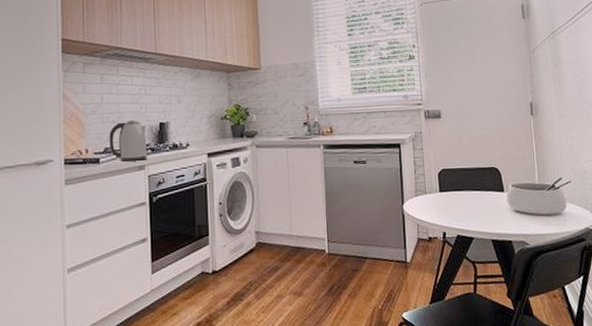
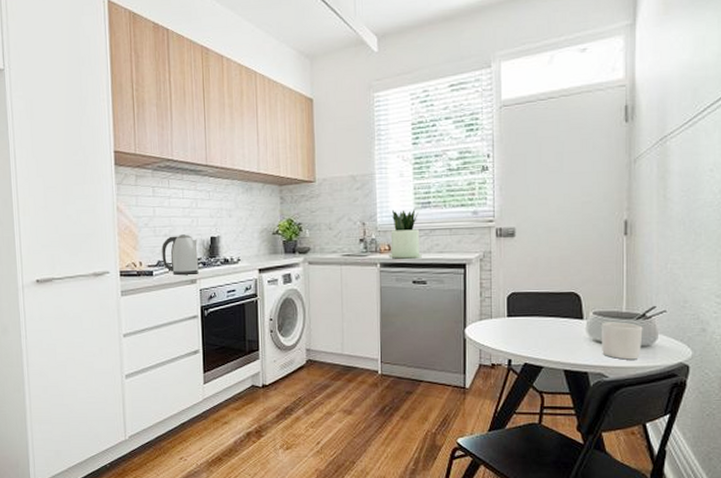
planter: none [330,94,362,141] -> present [388,209,423,259]
mug: none [520,192,554,228] -> present [601,321,643,360]

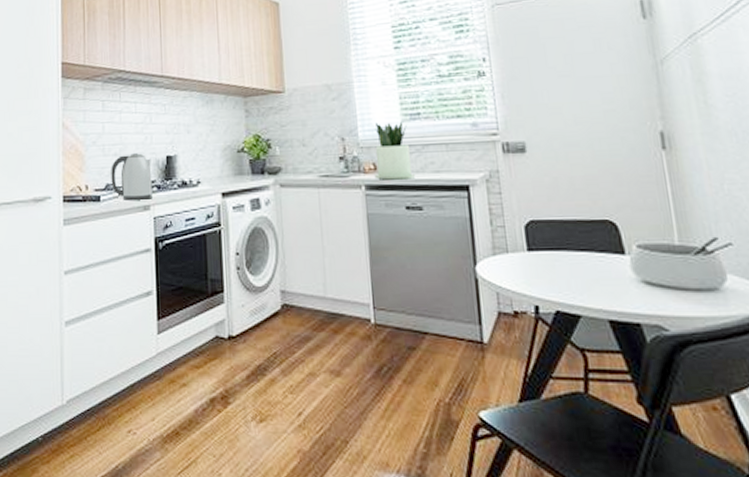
mug: present [601,321,643,360] -> none [650,257,708,307]

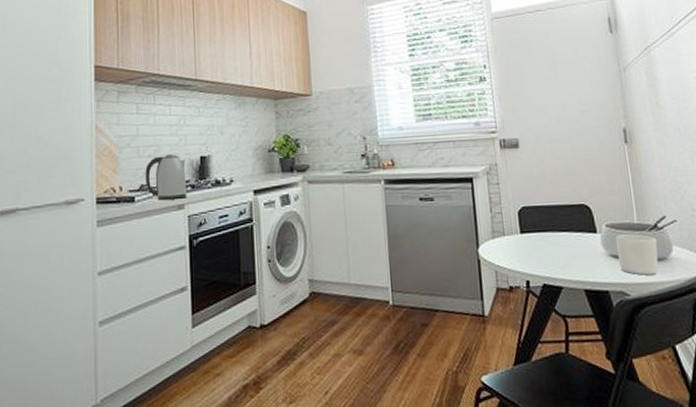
planter: present [374,121,416,180] -> none [392,121,428,175]
mug: none [650,257,708,307] -> present [616,234,659,275]

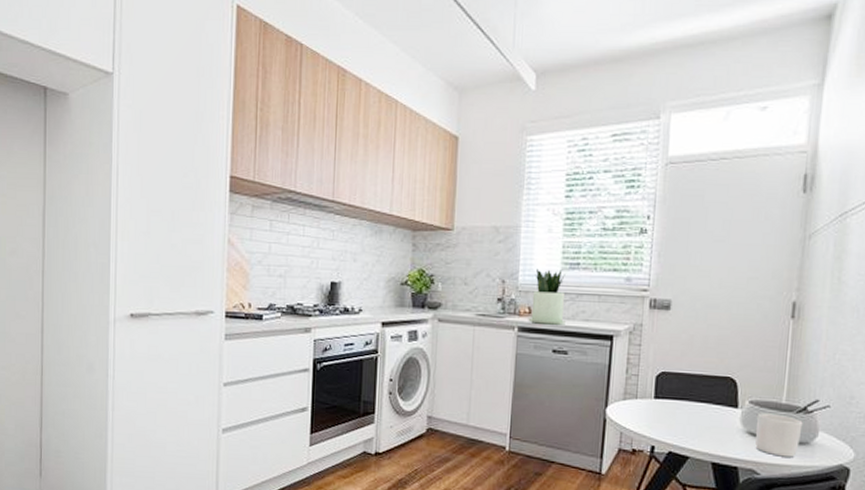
kettle: present [145,154,187,201] -> none [274,276,316,323]
planter: none [392,121,428,175] -> present [528,268,567,325]

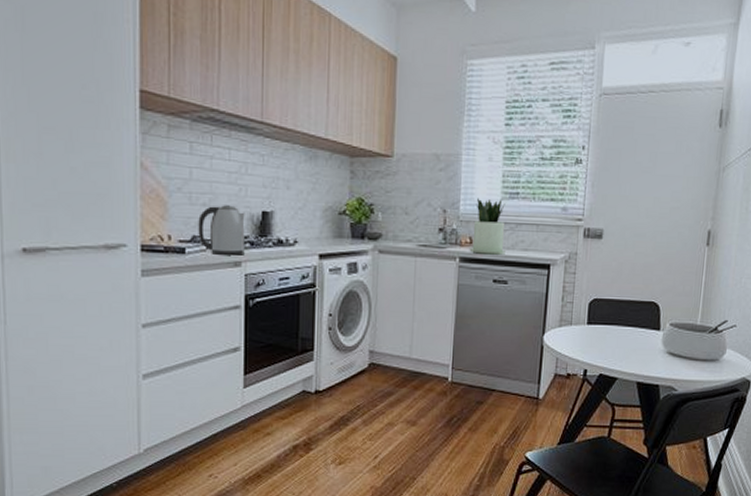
kettle: none [274,276,316,323] -> present [198,205,245,257]
mug: present [755,413,803,458] -> none [674,334,714,374]

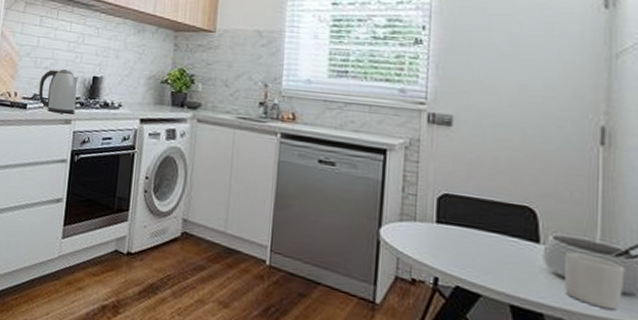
planter: present [469,198,507,255] -> none [292,74,334,134]
mug: none [674,334,714,374] -> present [563,251,625,310]

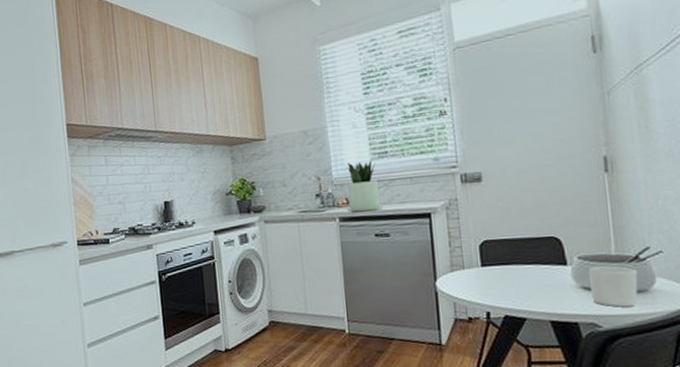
kettle: present [38,69,79,115] -> none [116,200,154,242]
planter: none [292,74,334,134] -> present [347,160,384,213]

